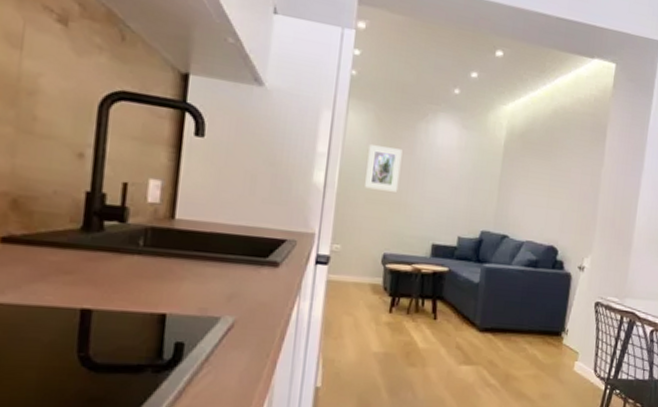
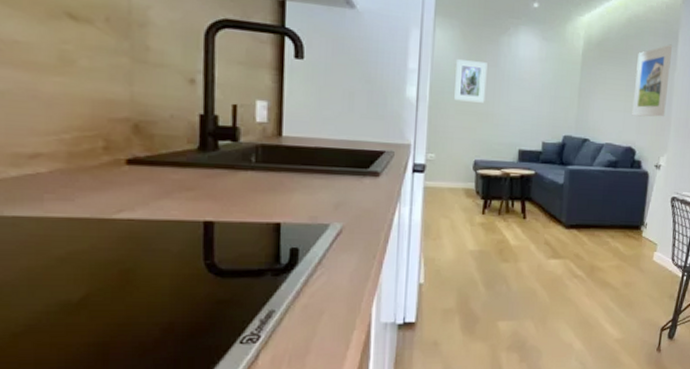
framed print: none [555,138,600,216] -> present [632,44,672,117]

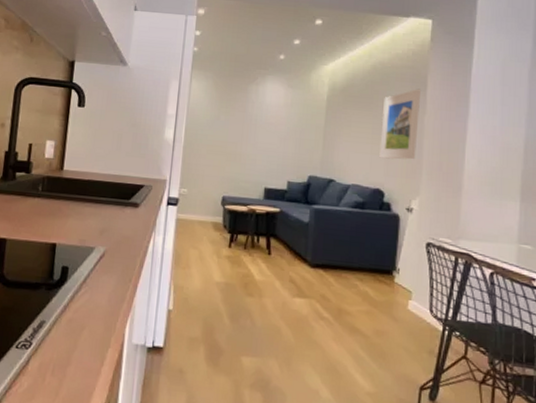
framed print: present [454,59,488,103] -> none [206,106,237,144]

